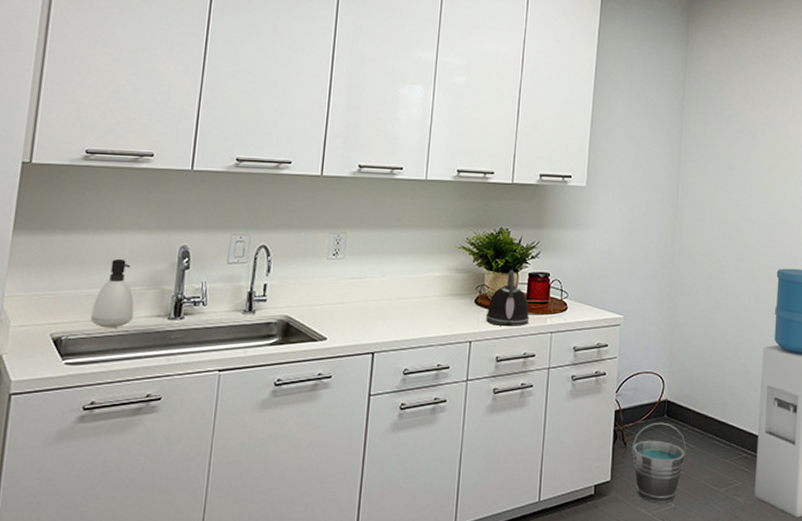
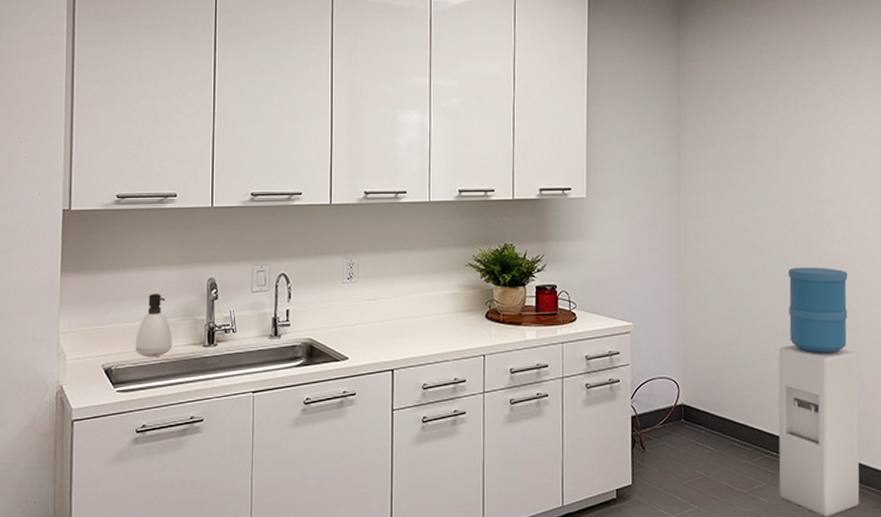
kettle: present [486,269,530,327] -> none [498,283,540,340]
bucket: present [631,422,686,503] -> none [651,426,706,505]

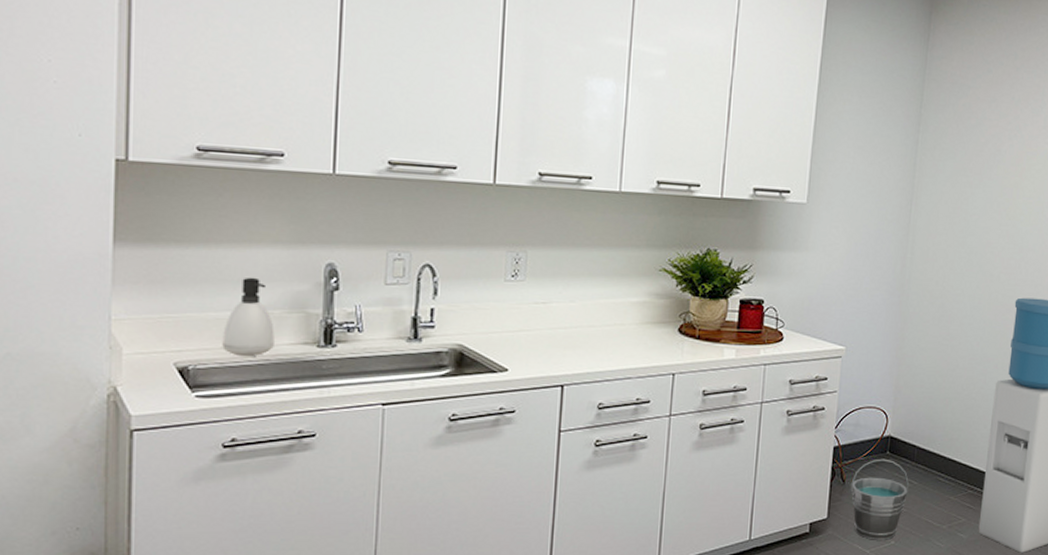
bucket: none [651,426,706,505] -> present [850,458,909,540]

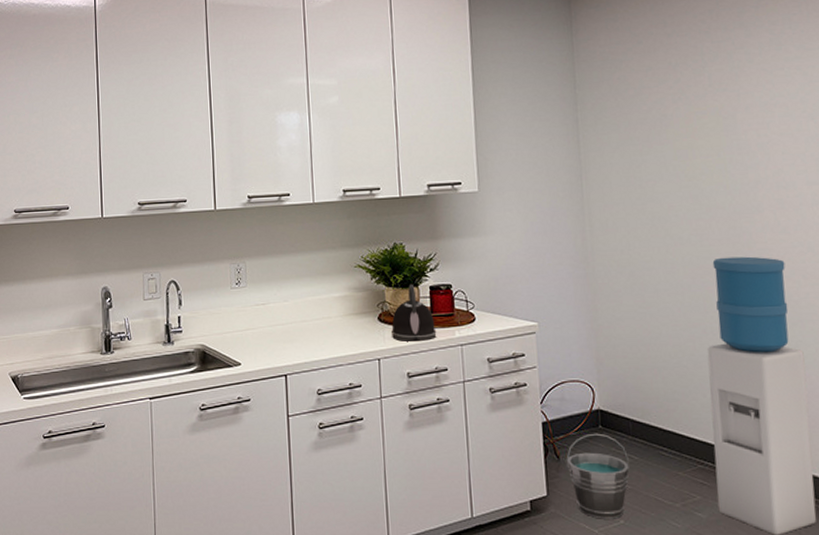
soap dispenser: present [222,277,275,357] -> none [38,303,72,366]
kettle: none [691,295,741,359] -> present [391,284,437,343]

